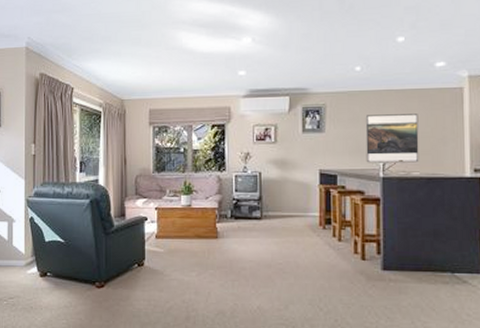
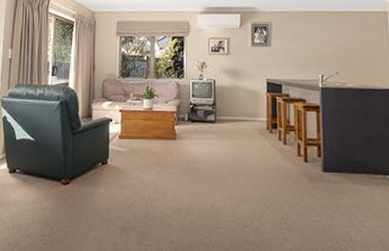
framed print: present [365,114,419,163] -> none [306,32,353,75]

